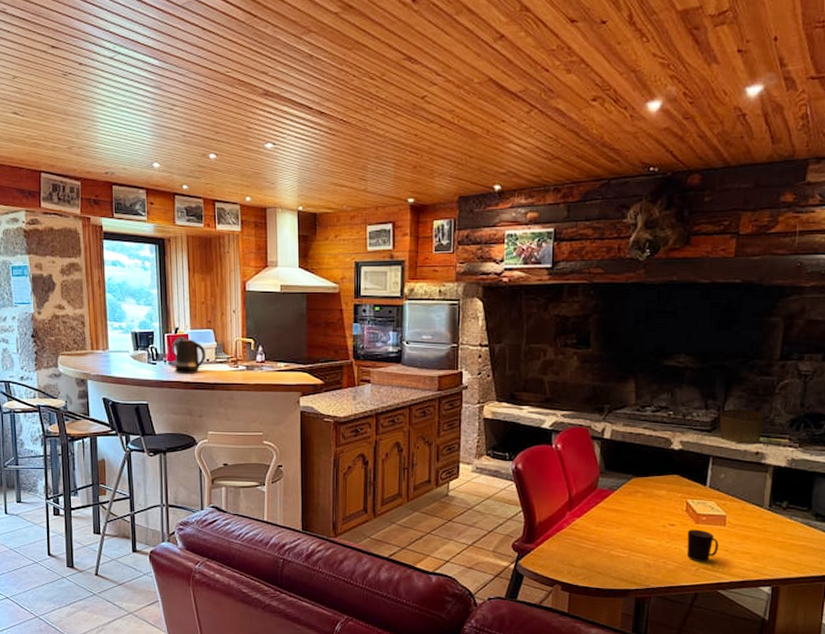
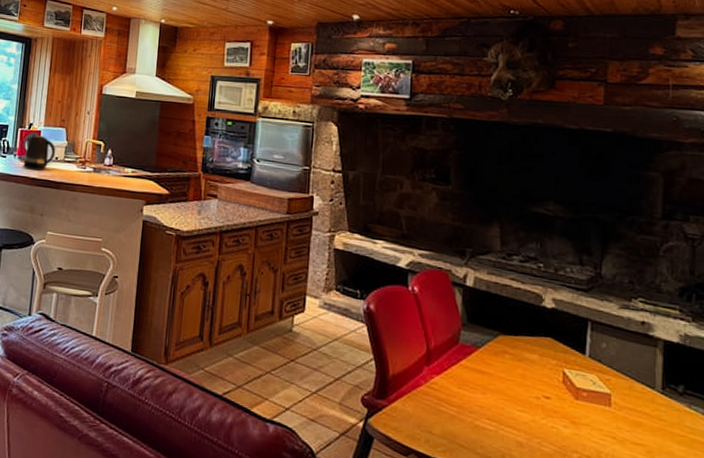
mug: present [686,529,718,563] -> none [566,405,603,450]
basket: present [719,409,766,444] -> none [596,267,650,312]

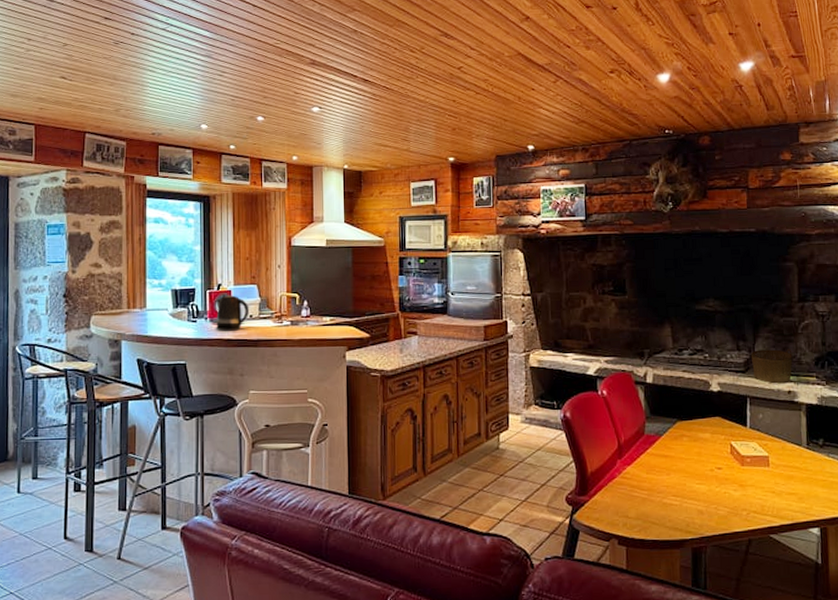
basket: none [596,267,650,312] -> present [750,349,793,384]

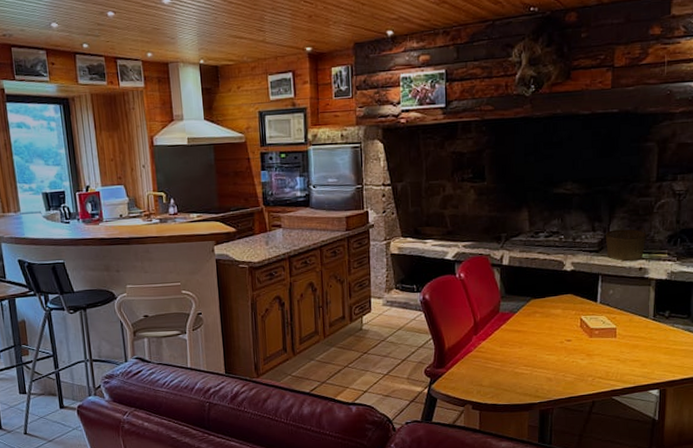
kettle: present [216,295,249,331] -> none [86,196,119,231]

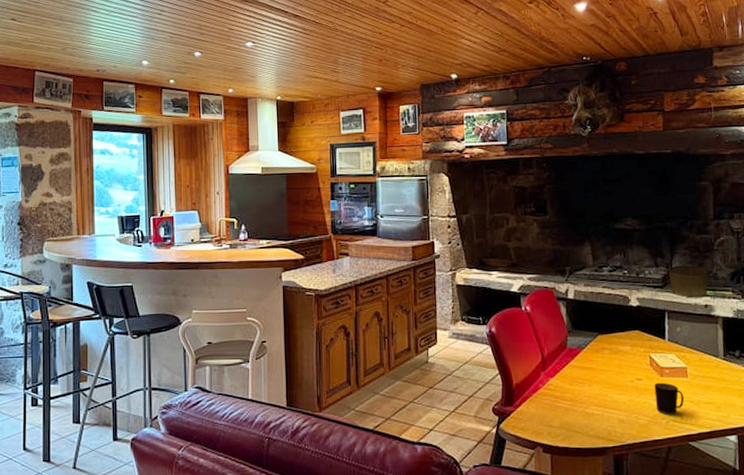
mug: none [583,342,611,373] -> present [654,382,684,416]

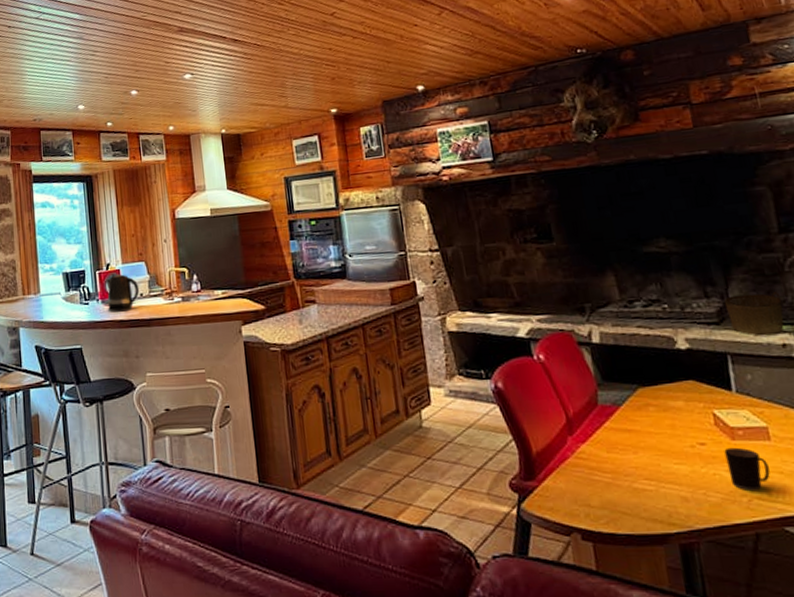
kettle: none [159,221,191,255] -> present [106,274,140,312]

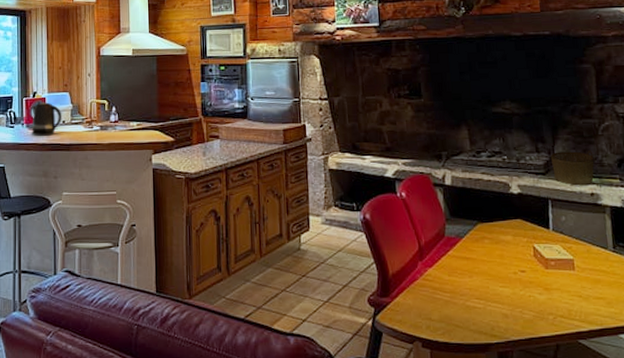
mug: present [724,447,770,492] -> none [539,275,572,311]

